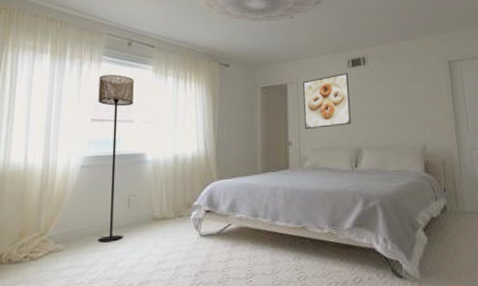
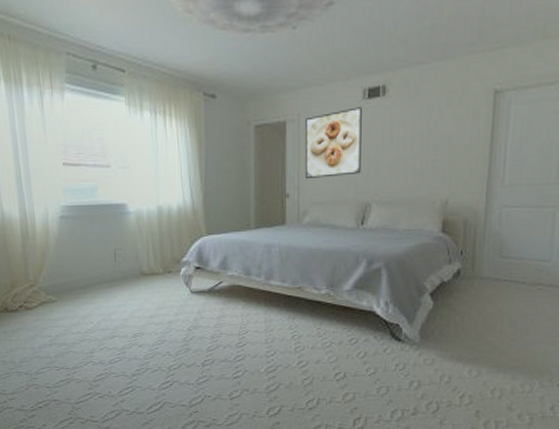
floor lamp: present [98,75,134,241] -> none [64,108,113,294]

